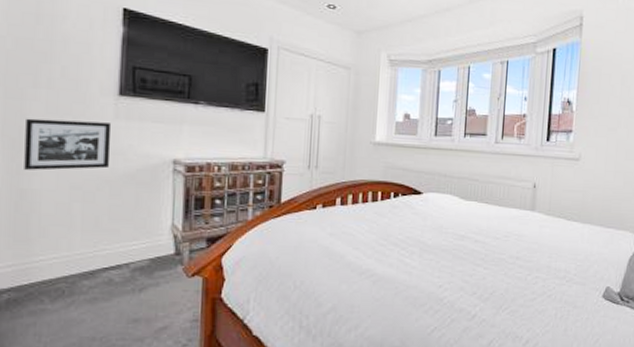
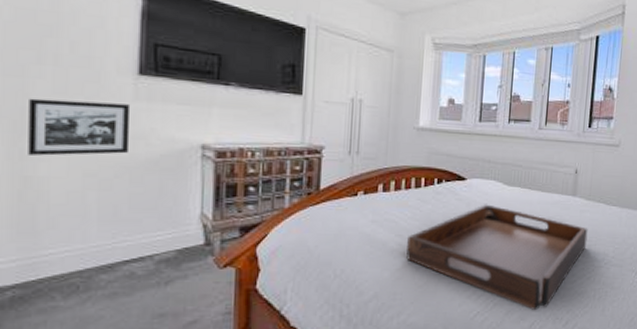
serving tray: none [364,218,548,327] -> present [406,204,588,310]

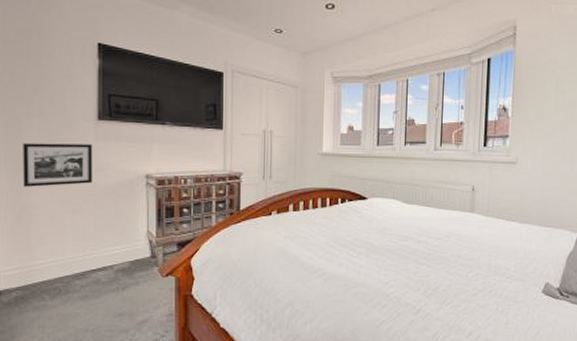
serving tray: present [406,204,588,310] -> none [316,221,488,320]

